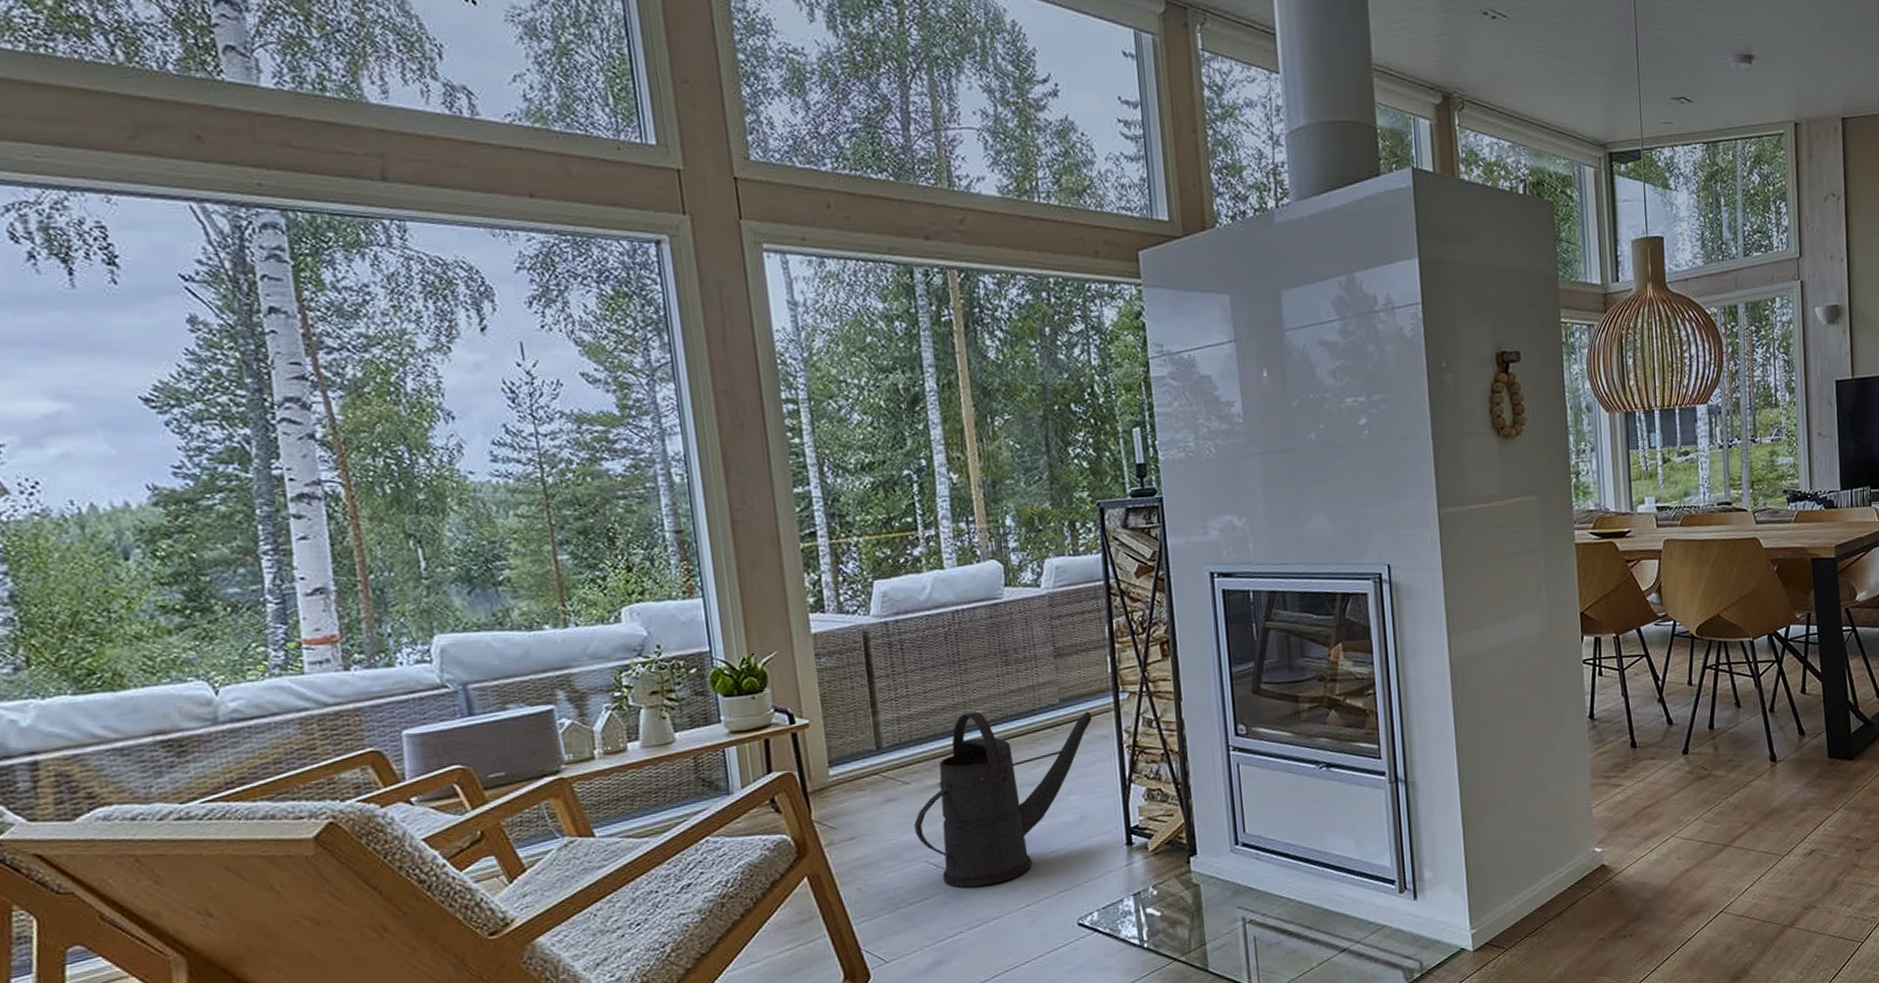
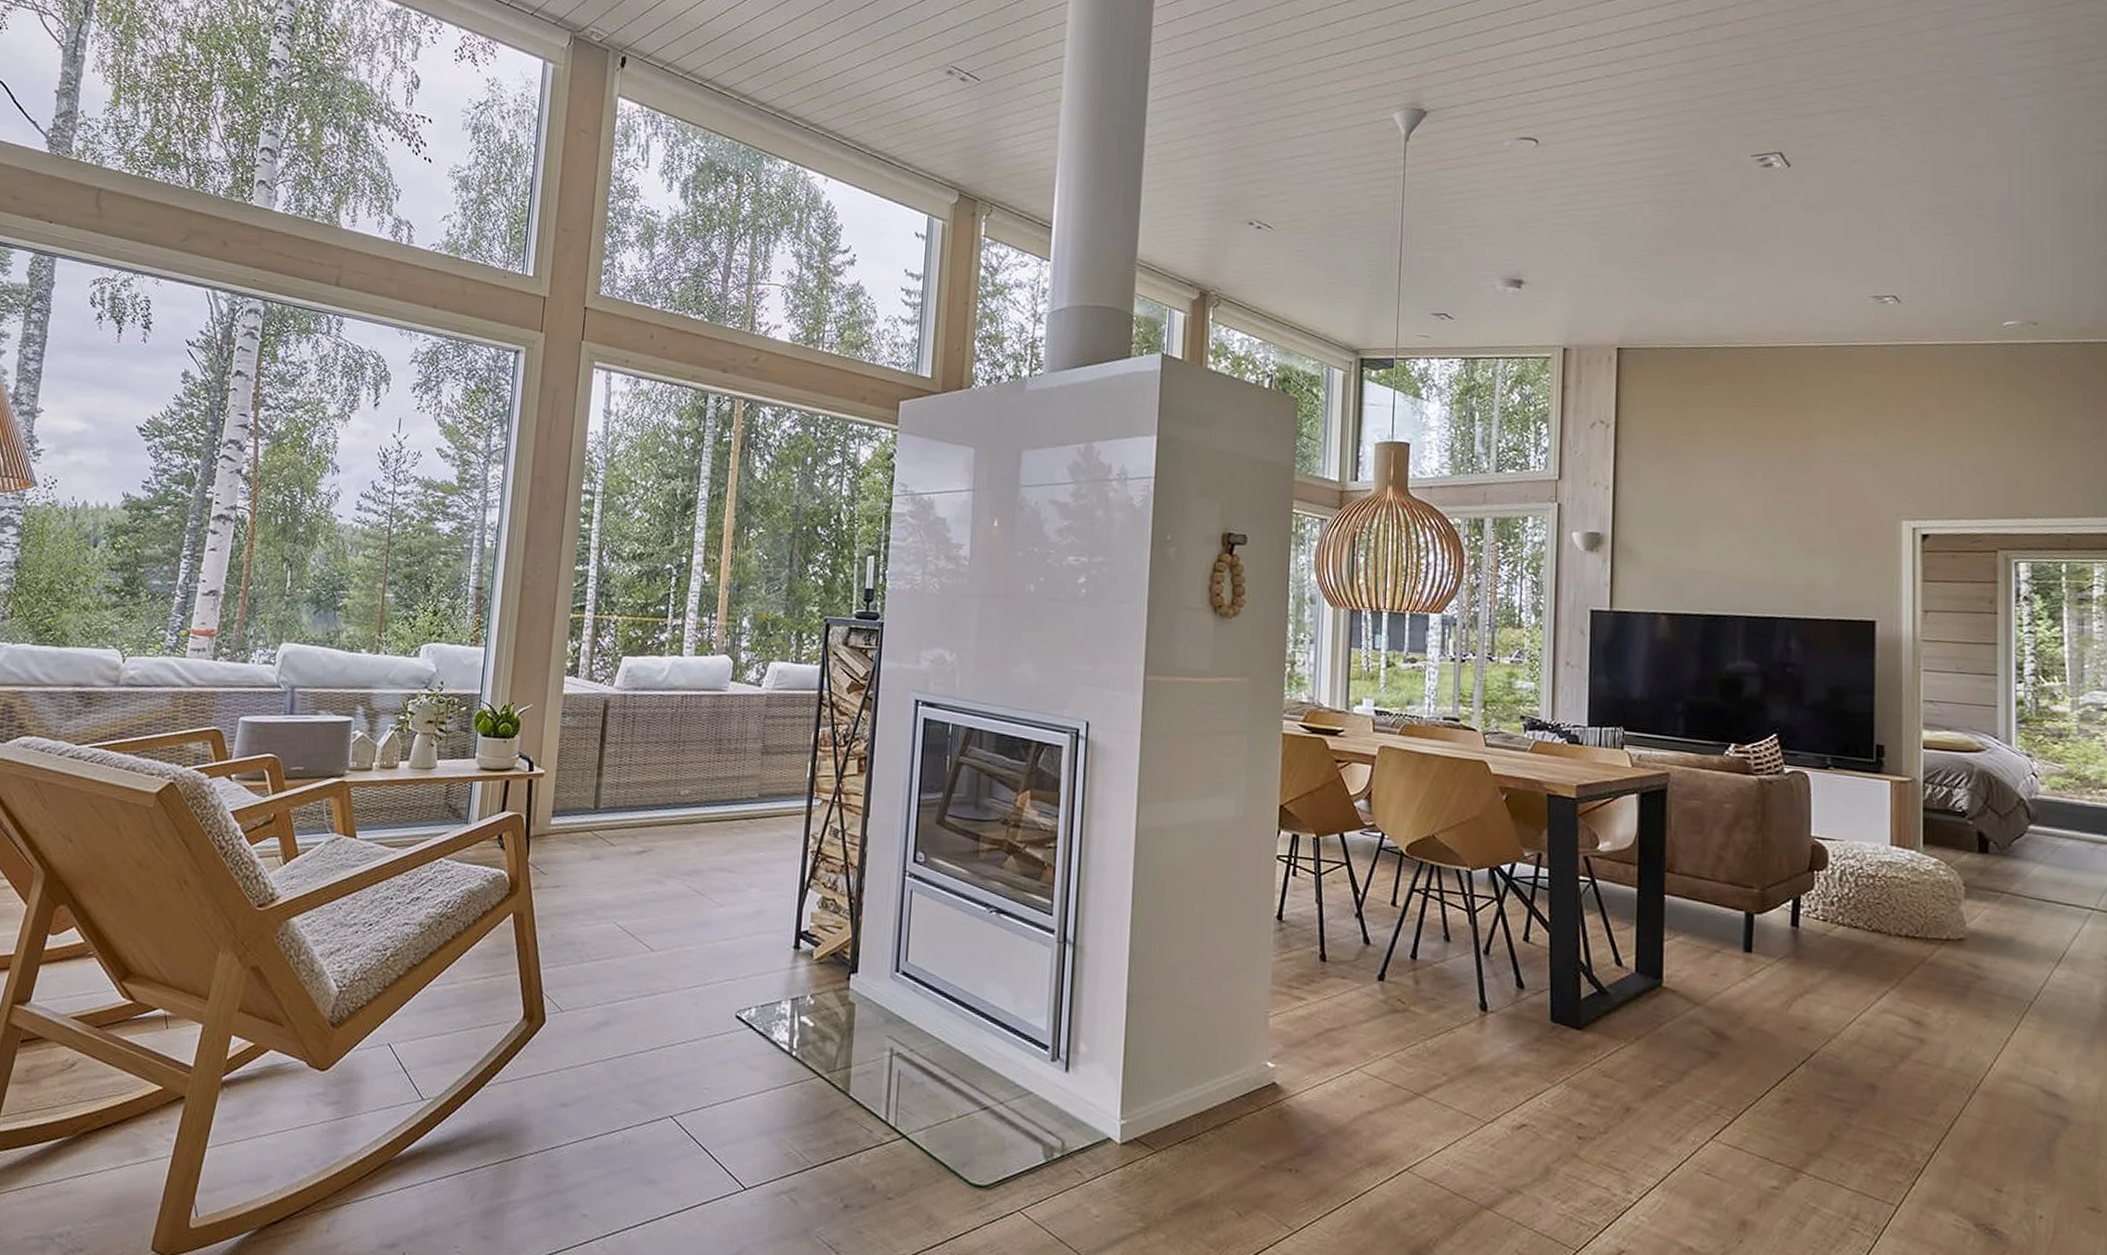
watering can: present [914,711,1093,888] -> none [611,790,785,959]

